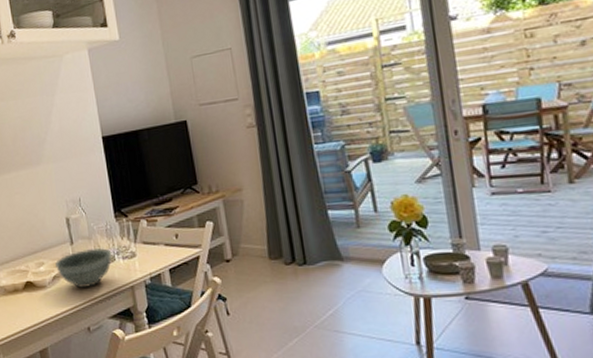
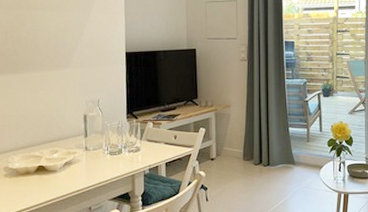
bowl: present [54,248,112,288] -> none [67,142,120,174]

